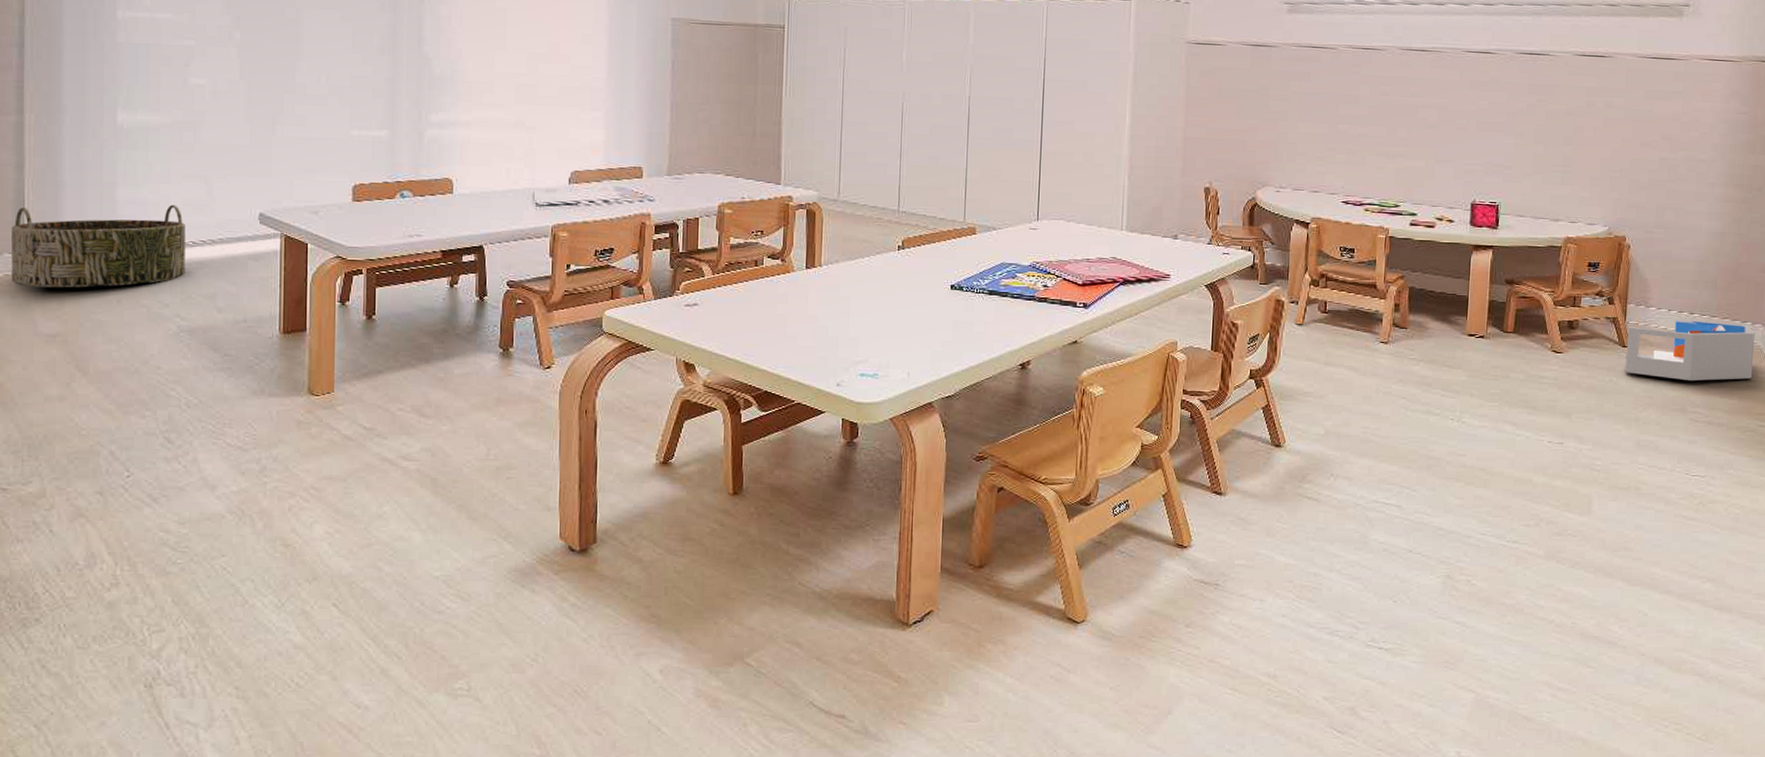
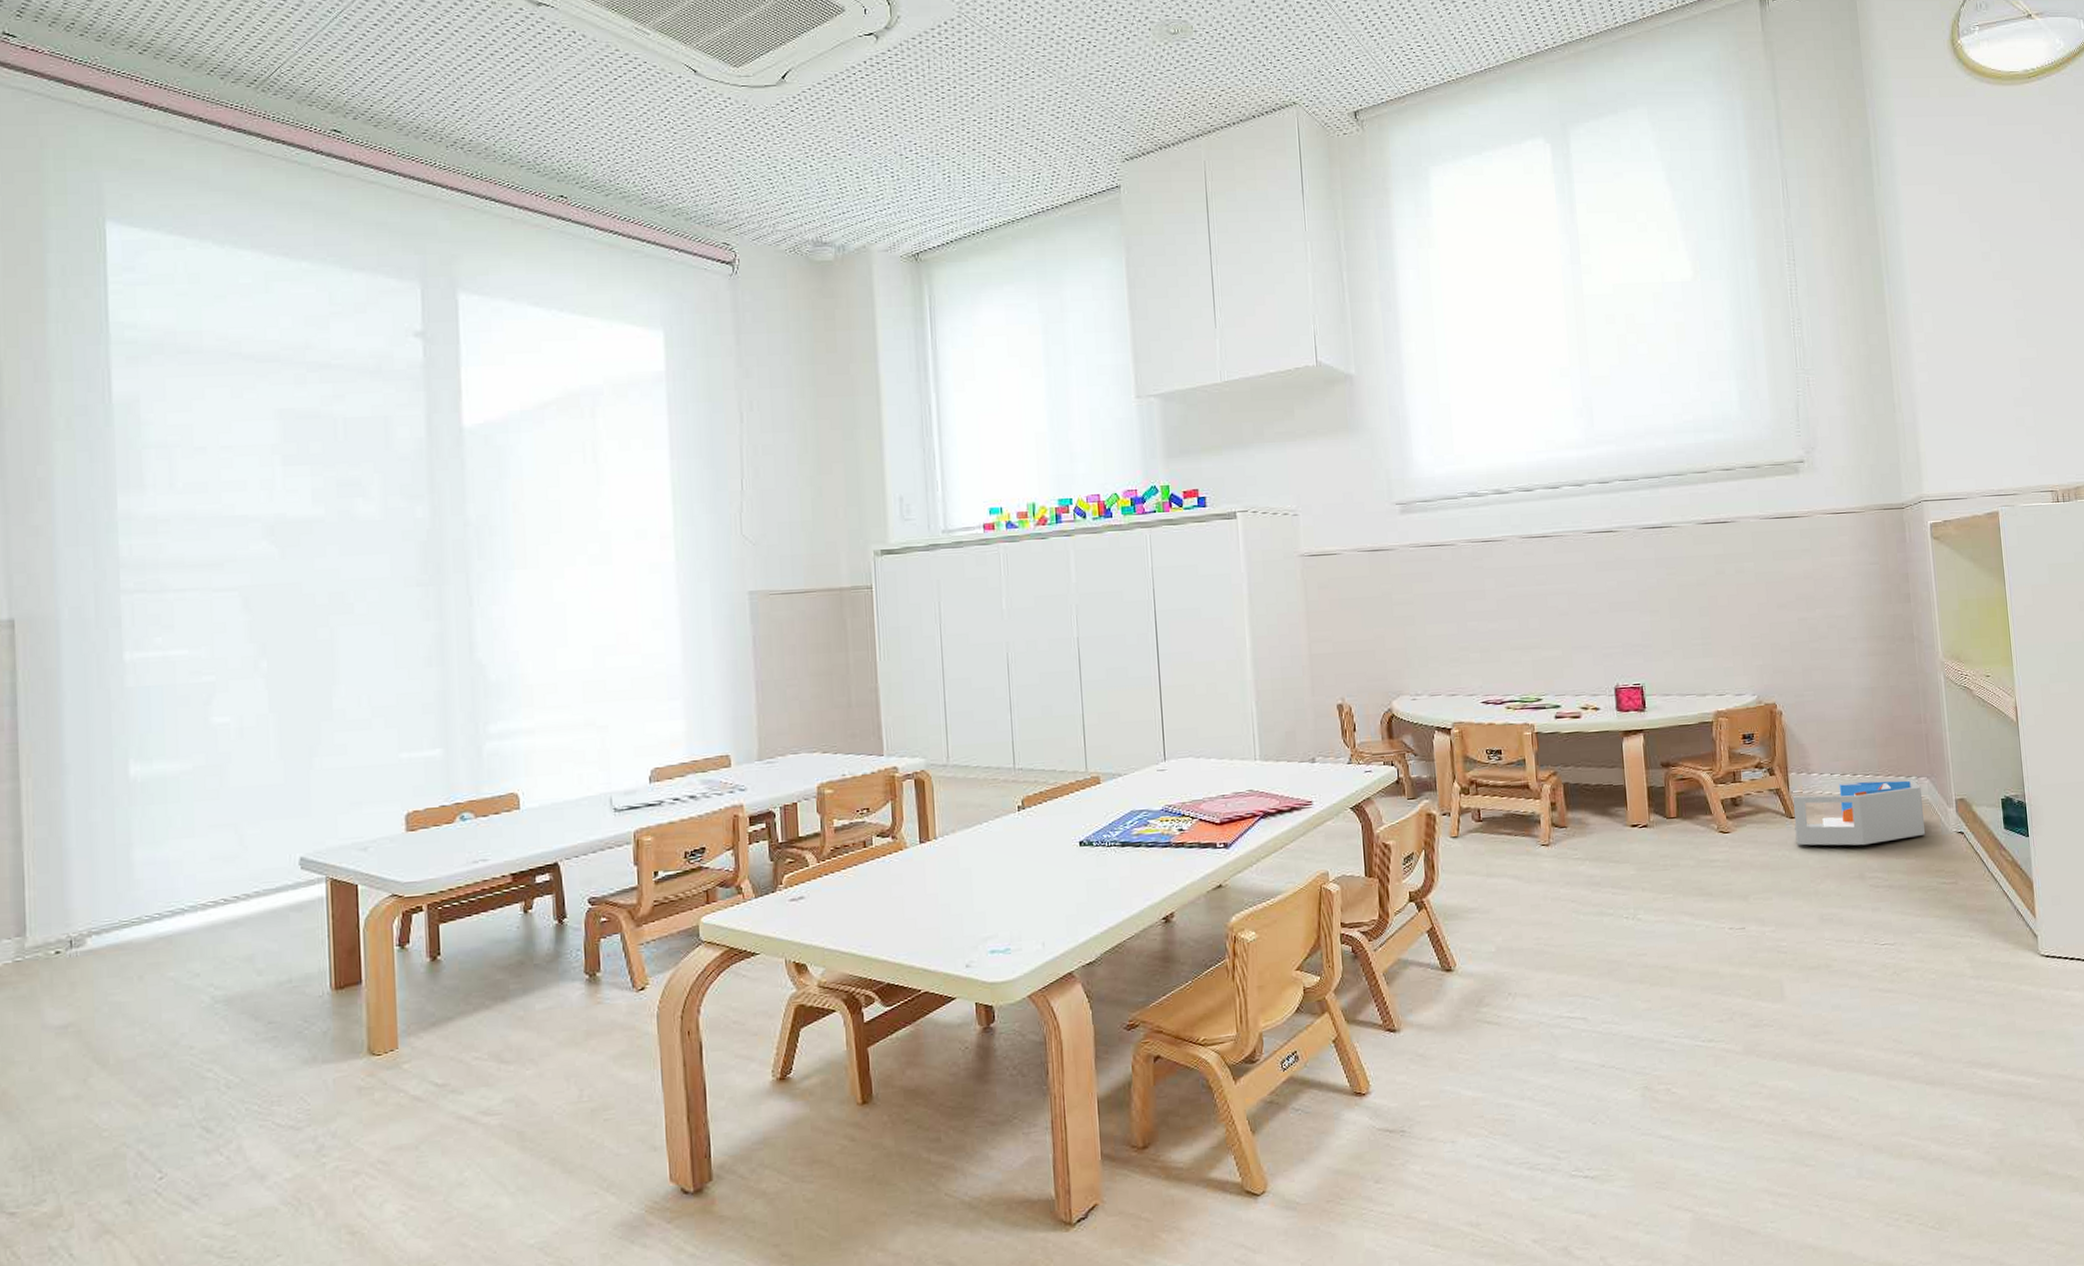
basket: present [11,204,186,288] -> none [10,860,217,975]

